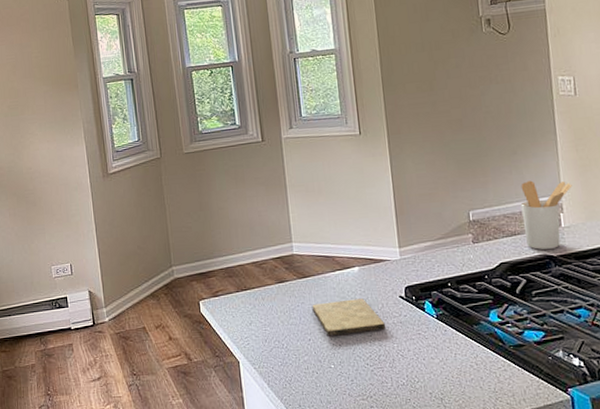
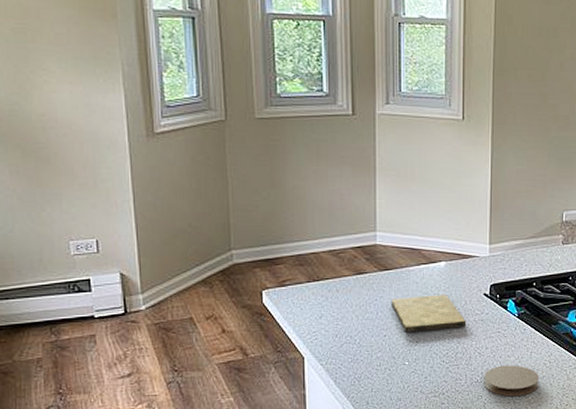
coaster: none [409,367,468,400] -> present [484,365,539,397]

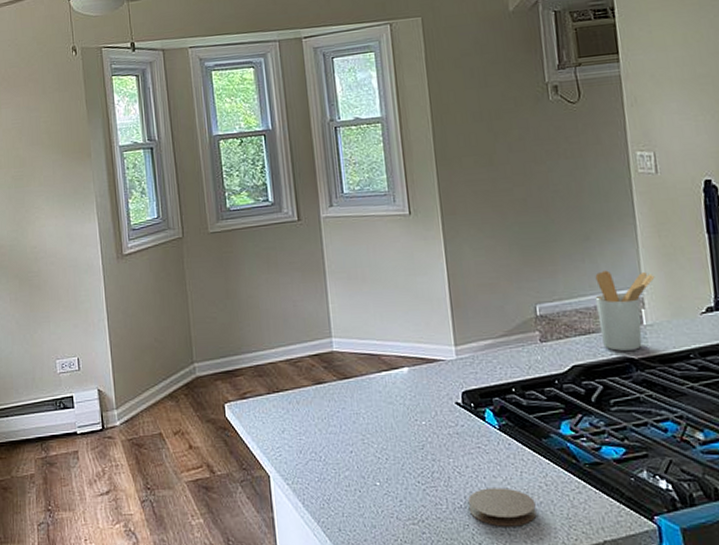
cutting board: present [391,295,467,332] -> none [354,404,441,448]

